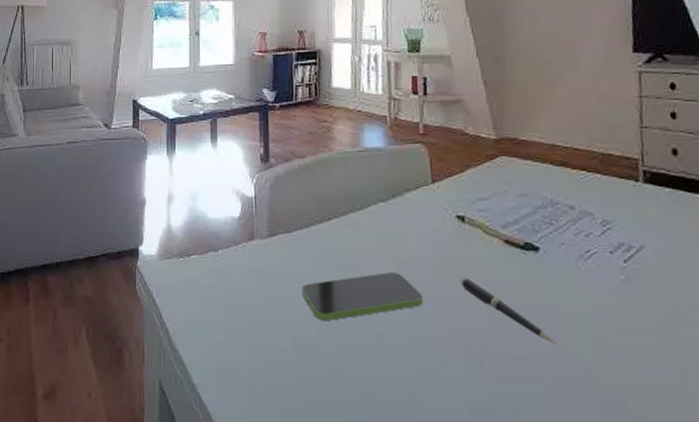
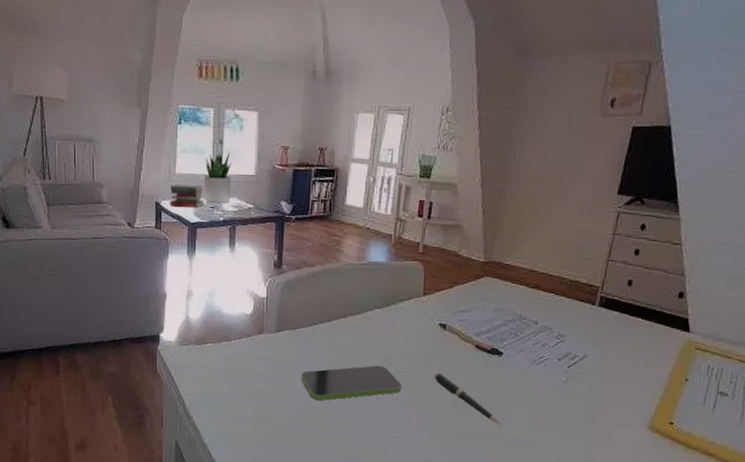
books: none [147,79,183,104] -> present [169,184,204,209]
planter: none [182,42,210,98] -> present [204,151,232,205]

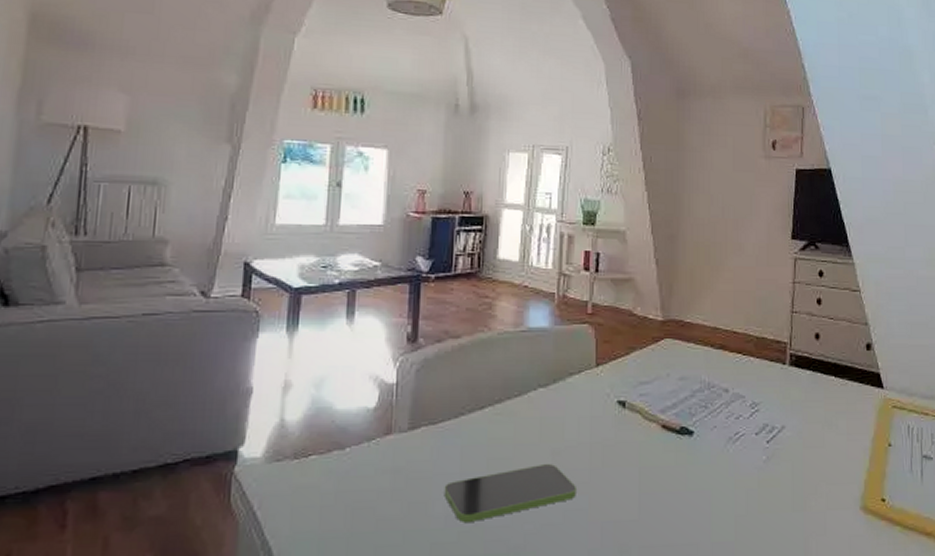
books: present [169,184,204,209] -> none [264,238,313,269]
planter: present [204,151,232,205] -> none [314,196,352,263]
pen: present [434,373,502,425] -> none [616,465,702,528]

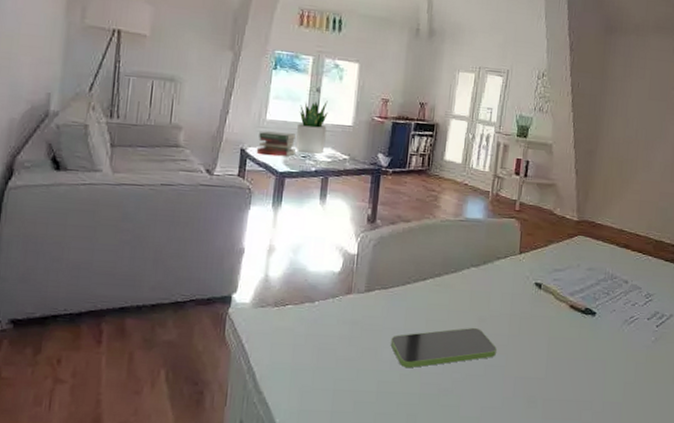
books: none [264,238,313,269] -> present [256,131,296,157]
planter: none [314,196,352,263] -> present [296,100,328,155]

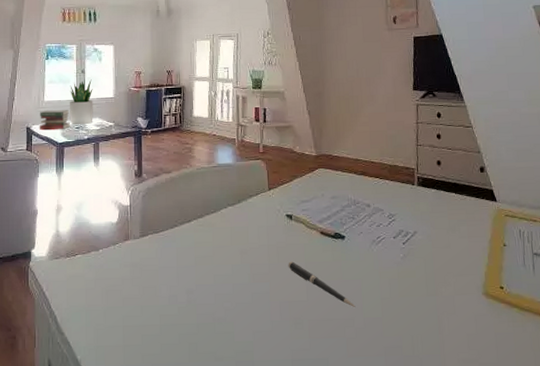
phone: present [390,328,497,368] -> none [167,260,260,301]
pen: none [529,334,596,389] -> present [288,261,356,307]

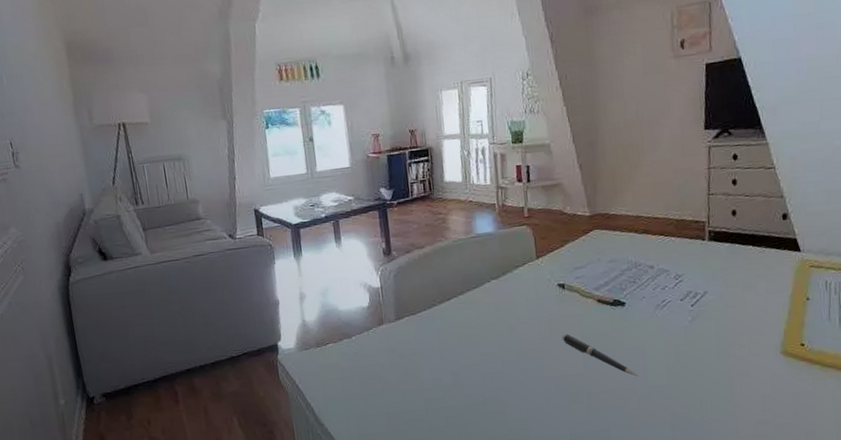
books: present [39,110,70,130] -> none [267,186,304,211]
planter: present [70,79,93,125] -> none [297,148,330,203]

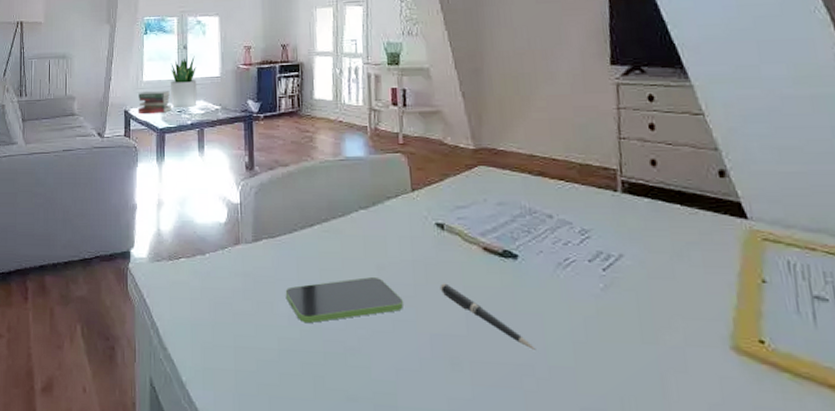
books: none [267,186,304,211] -> present [137,91,171,114]
planter: none [297,148,330,203] -> present [170,56,197,109]
phone: none [428,337,532,383] -> present [285,277,403,323]

